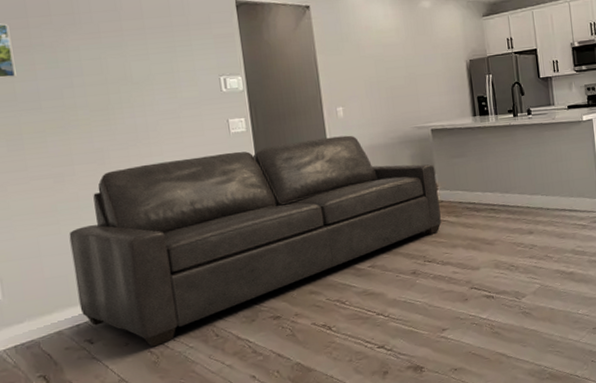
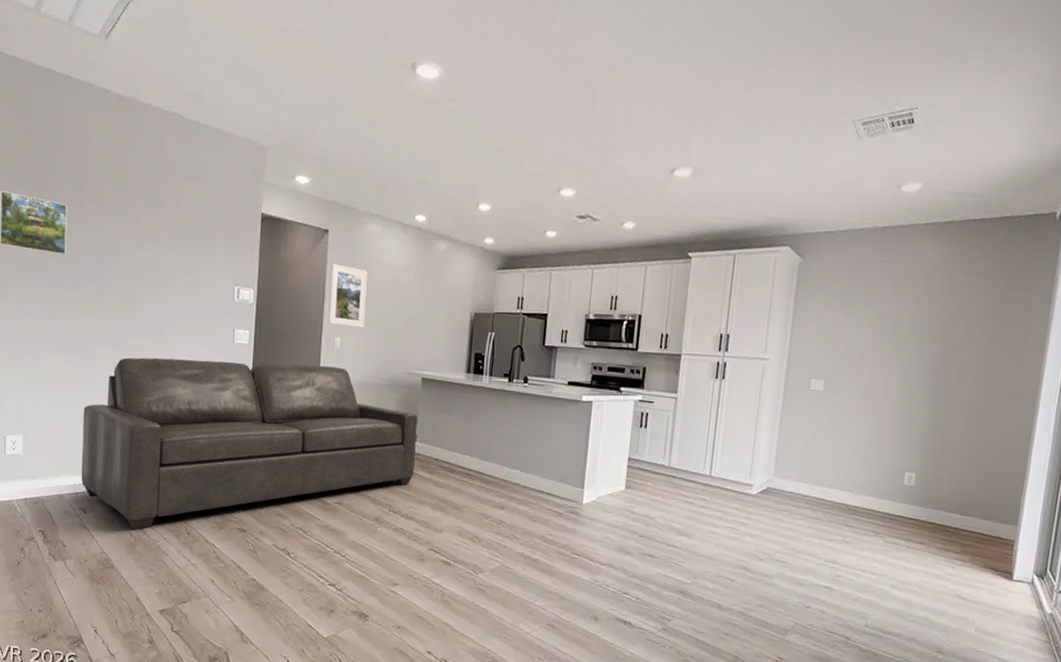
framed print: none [318,37,364,96] -> present [327,263,368,328]

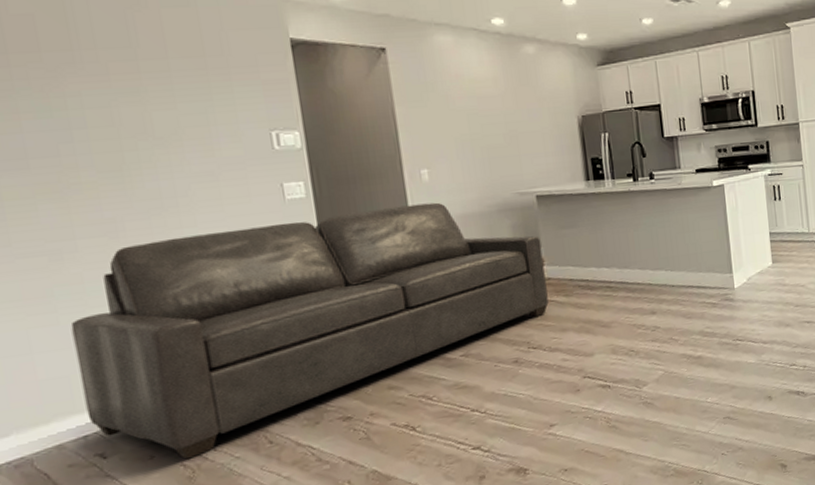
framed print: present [327,263,368,328] -> none [397,85,455,156]

